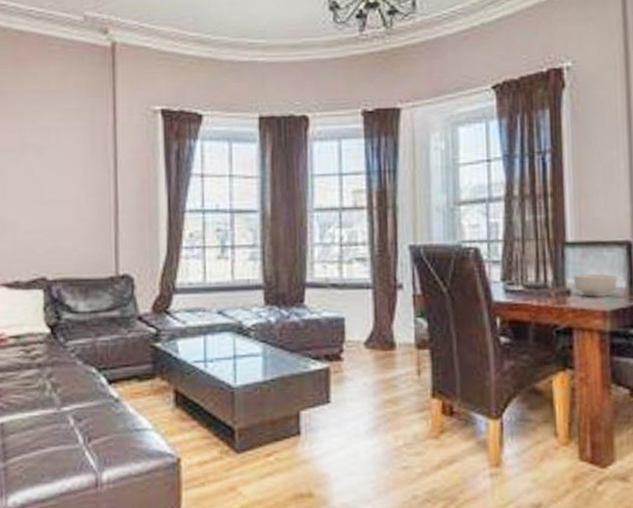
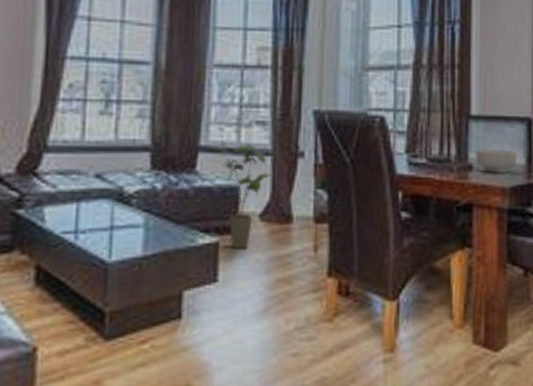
house plant: none [328,279,377,374] -> present [222,144,275,249]

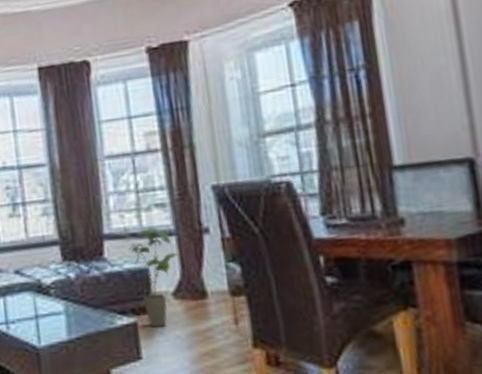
bowl: present [476,149,518,173] -> none [406,197,461,225]

